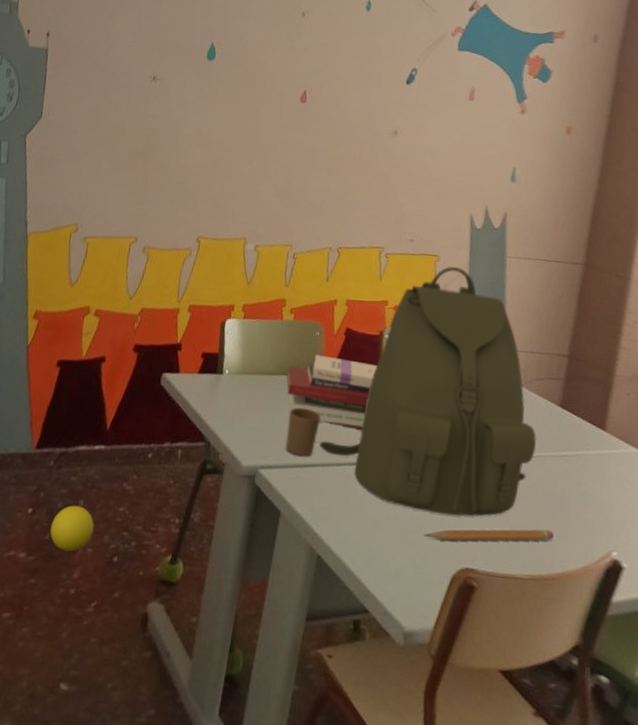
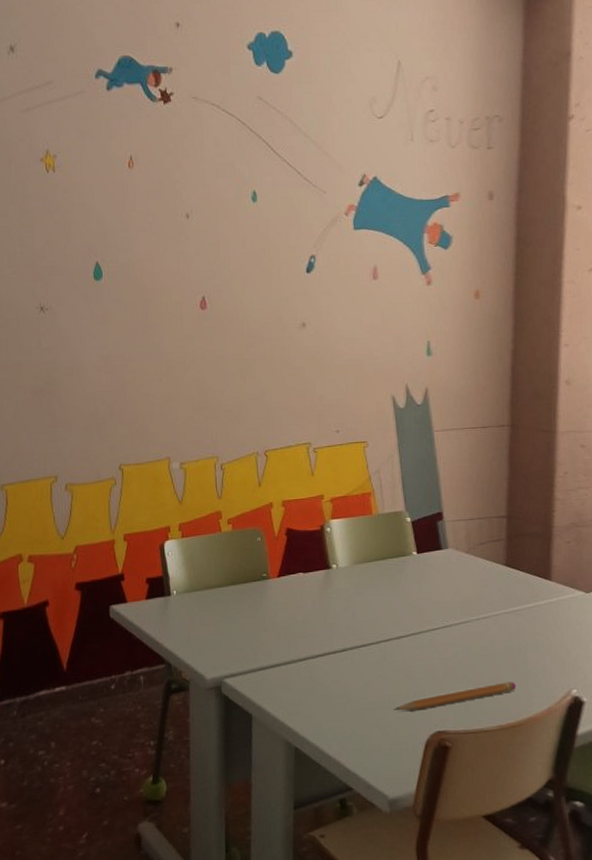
ball: present [50,505,95,552] -> none [27,748,71,793]
mug: present [285,407,321,456] -> none [244,613,276,660]
books: present [286,354,377,430] -> none [235,558,323,624]
backpack: present [319,266,536,517] -> none [278,449,487,688]

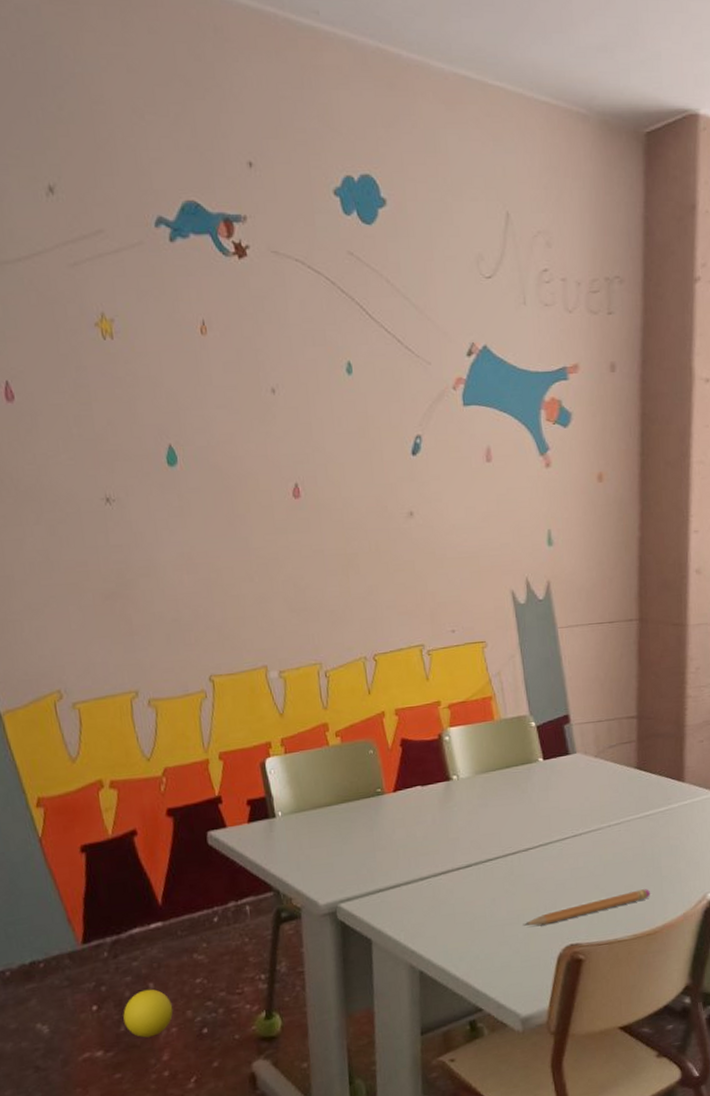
ball: none [27,748,71,793] -> present [123,989,173,1038]

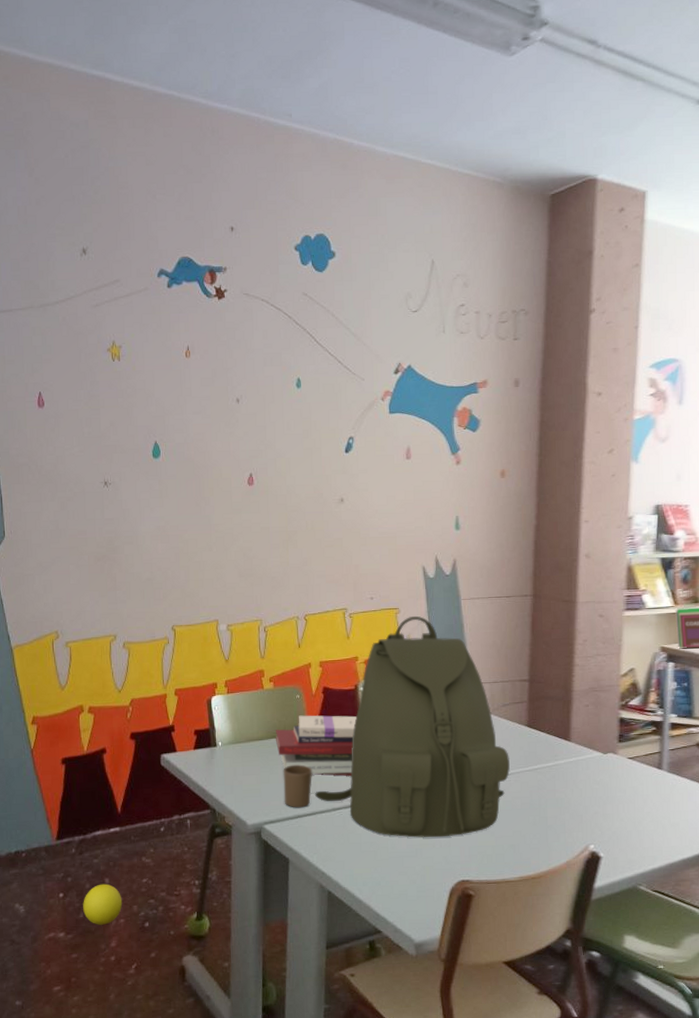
books: none [346,770,442,841] -> present [275,715,356,776]
mug: none [358,831,394,882] -> present [283,764,312,808]
backpack: none [397,649,619,904] -> present [314,615,510,838]
pencil: present [523,889,650,926] -> none [420,836,536,860]

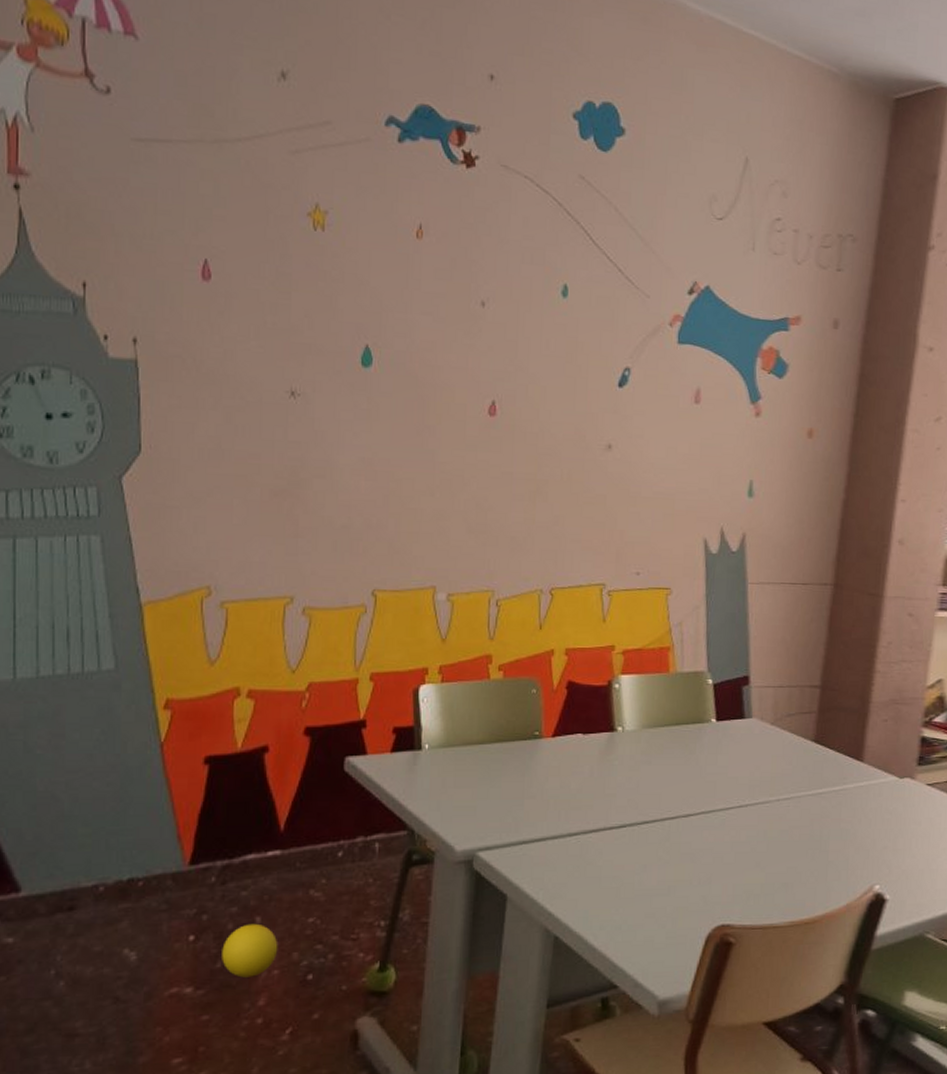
books: present [275,715,356,776] -> none [500,715,607,794]
mug: present [283,764,312,808] -> none [506,777,545,832]
backpack: present [314,615,510,838] -> none [545,599,790,873]

